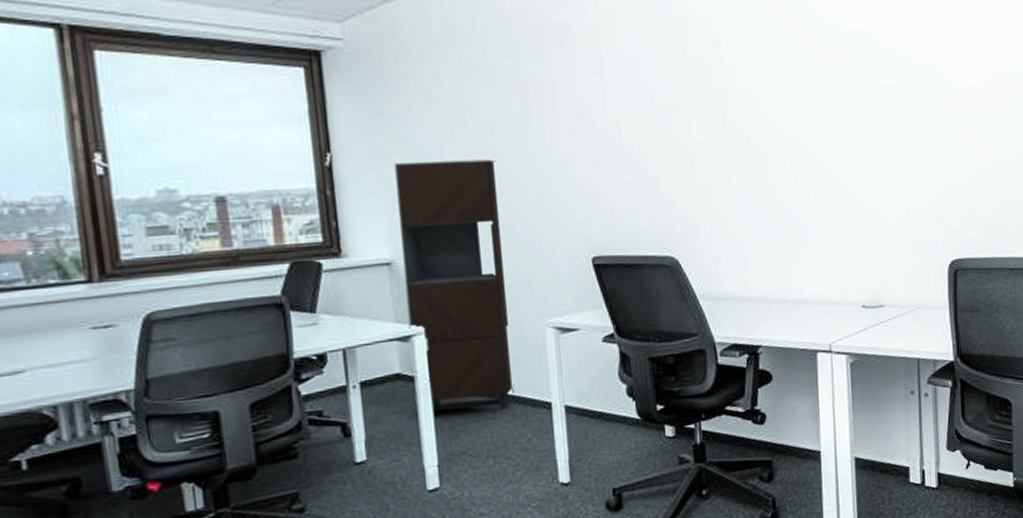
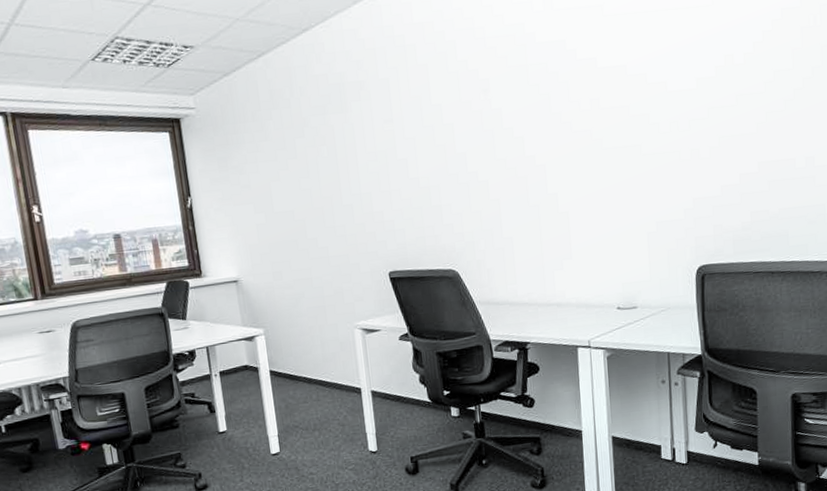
storage cabinet: present [395,159,515,415] -> none [237,196,333,397]

